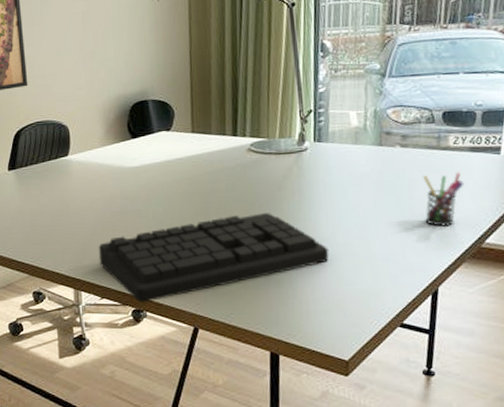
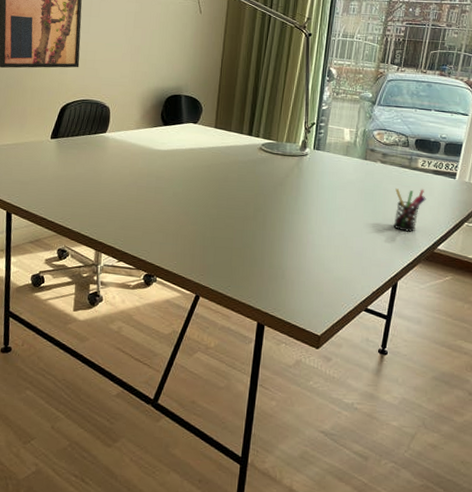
keyboard: present [98,213,329,303] -> none [121,202,315,269]

